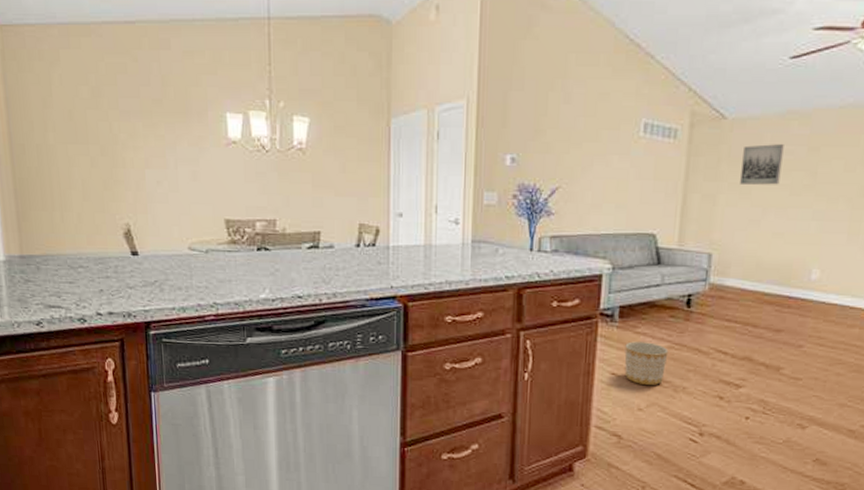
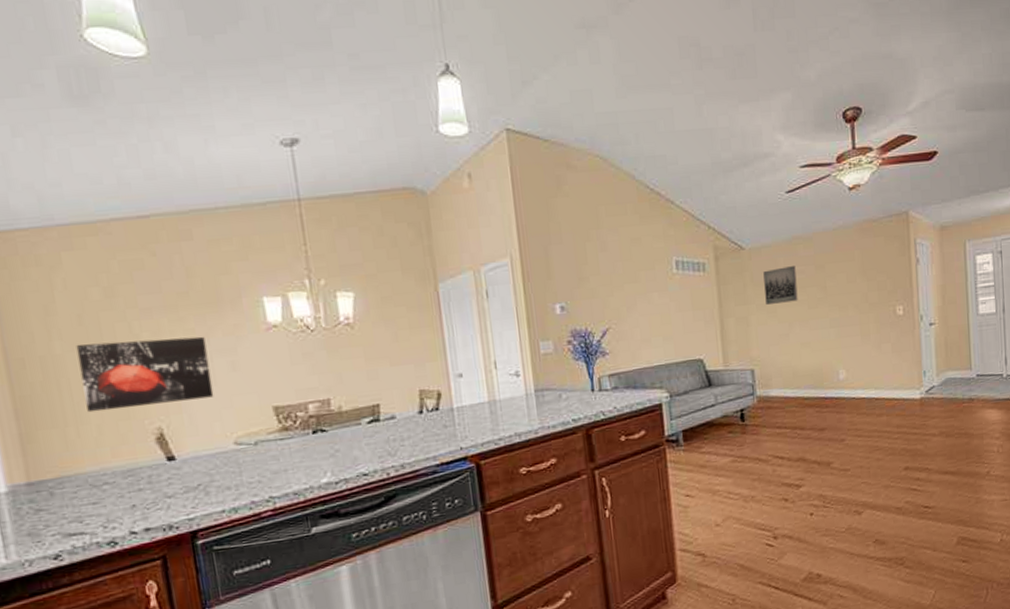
wall art: none [66,137,175,203] -> present [76,336,214,413]
planter: present [624,341,669,386] -> none [693,459,733,502]

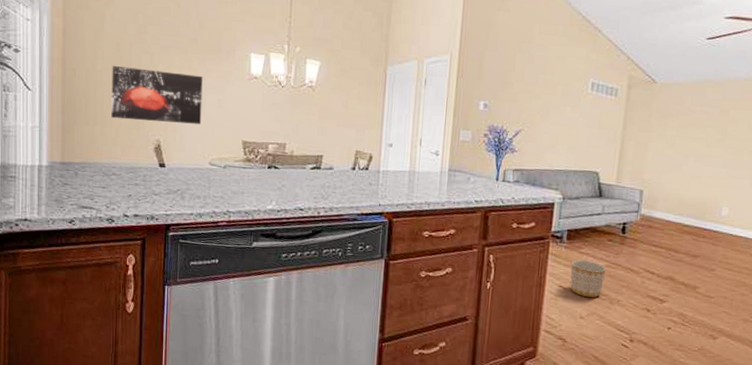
planter: none [693,459,733,502] -> present [570,260,607,298]
wall art: present [763,266,798,305] -> none [666,105,701,138]

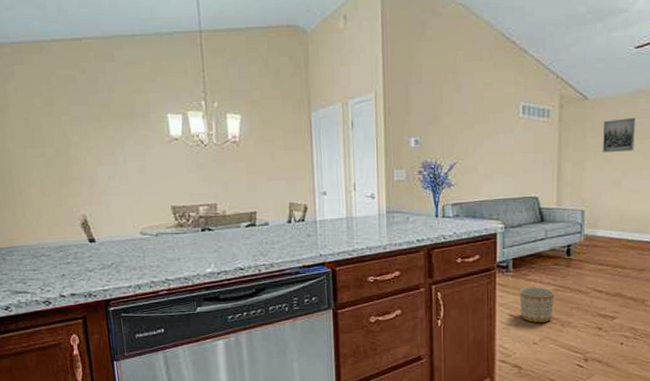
wall art: present [111,65,203,125] -> none [23,142,126,198]
wall art: none [666,105,701,138] -> present [603,118,635,152]

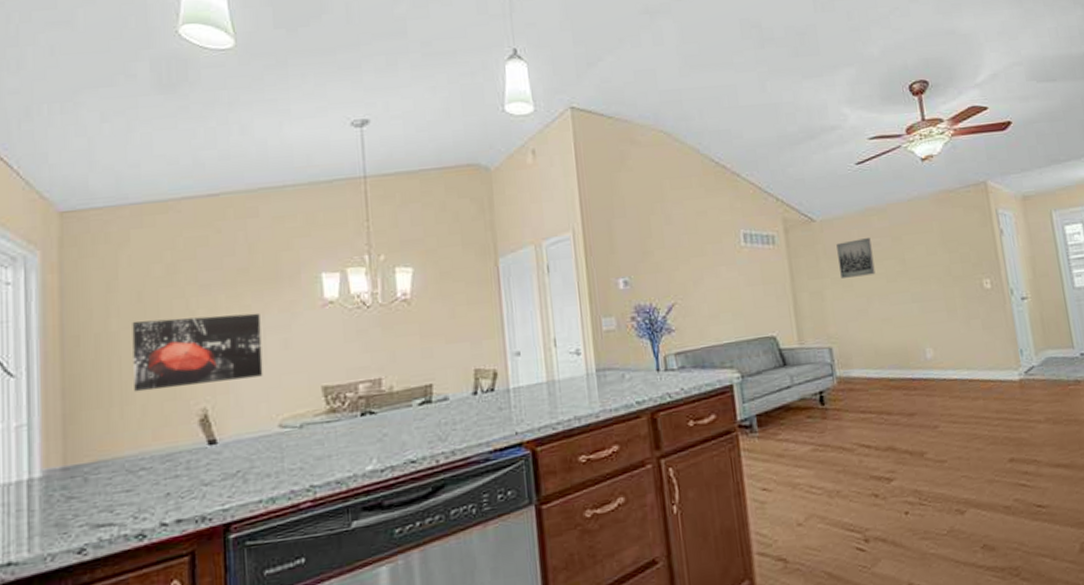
wall art: none [23,142,126,198] -> present [132,313,263,392]
planter: present [519,287,555,323] -> none [770,448,816,497]

